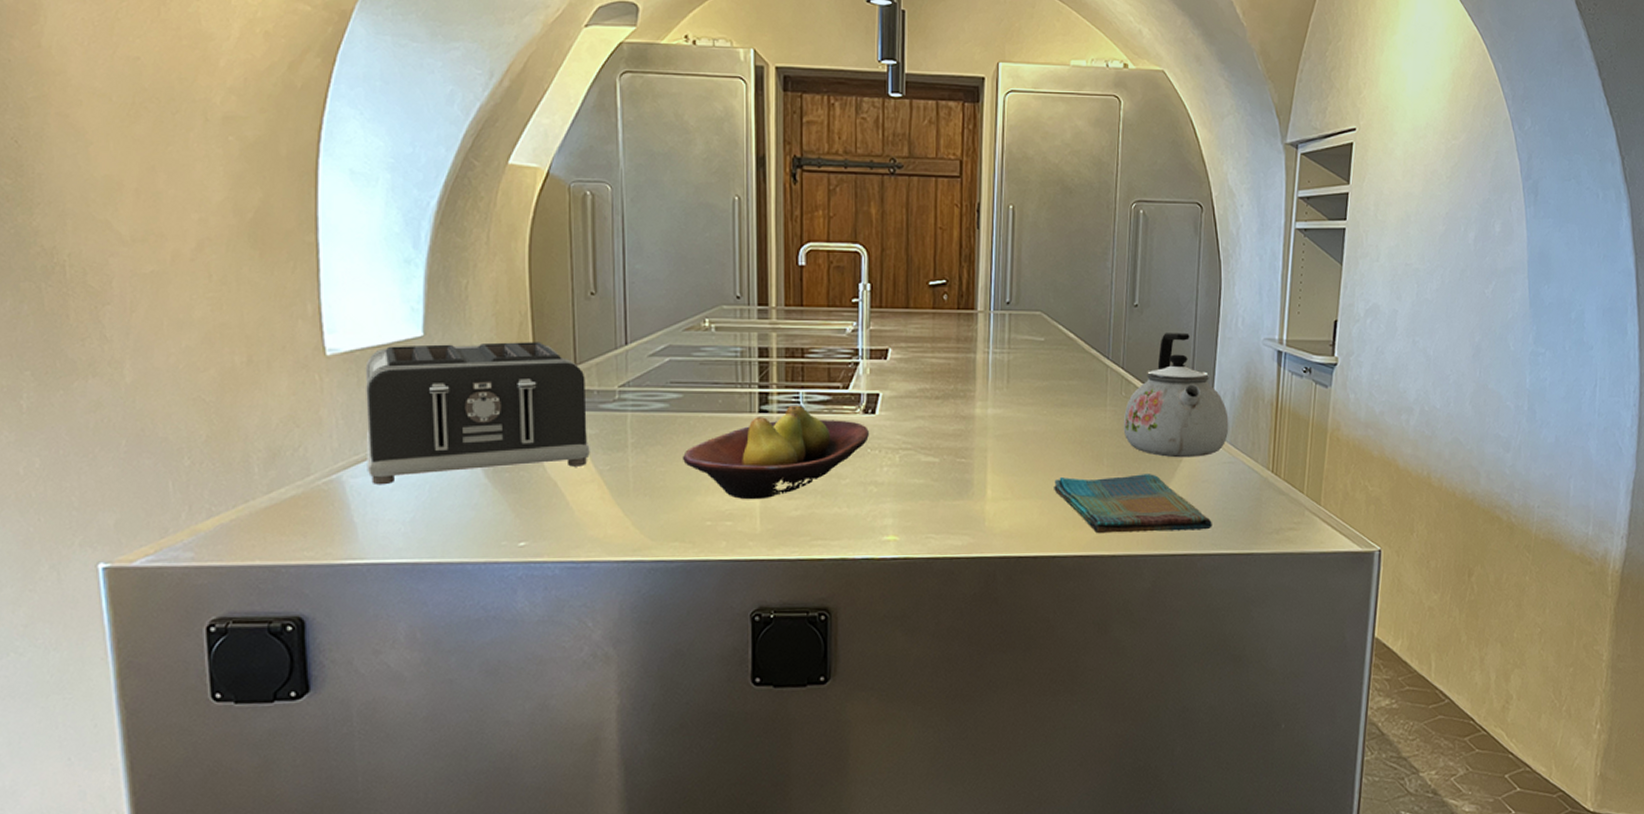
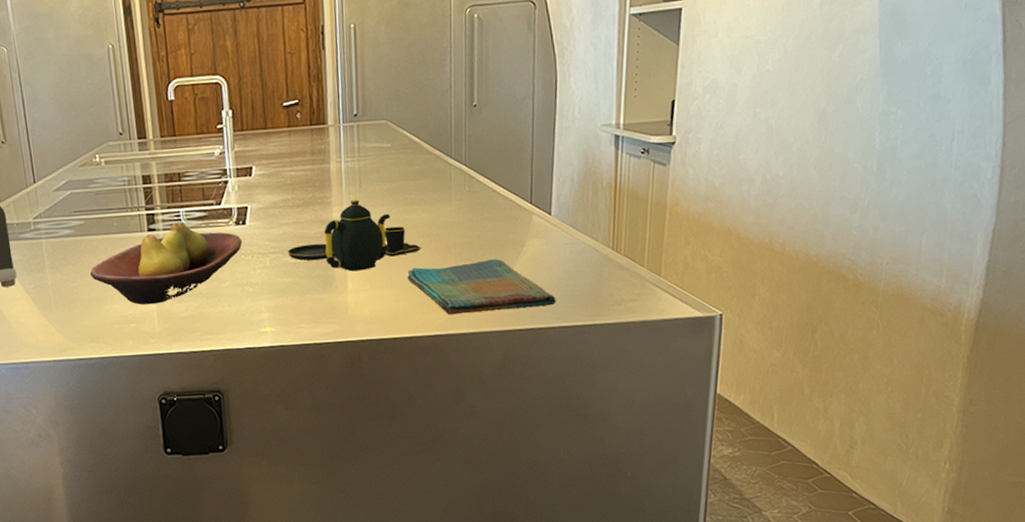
teapot: none [920,395,1071,477] -> present [287,199,421,272]
kettle: present [1123,332,1229,458] -> none [468,126,569,243]

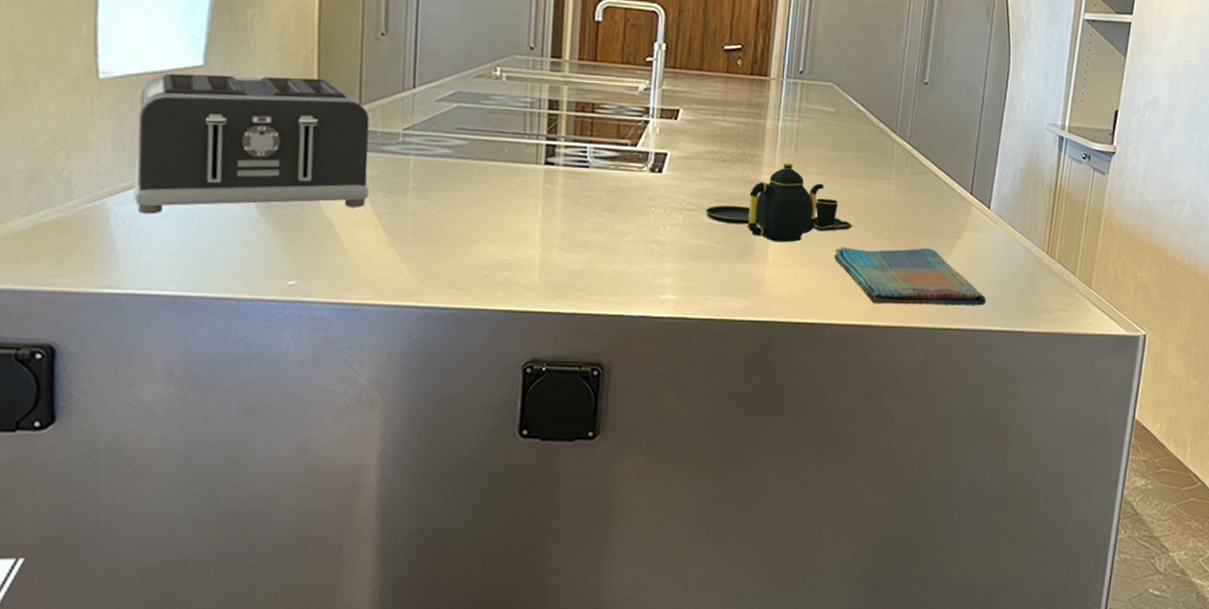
fruit bowl: present [90,222,243,305] -> none [464,159,656,252]

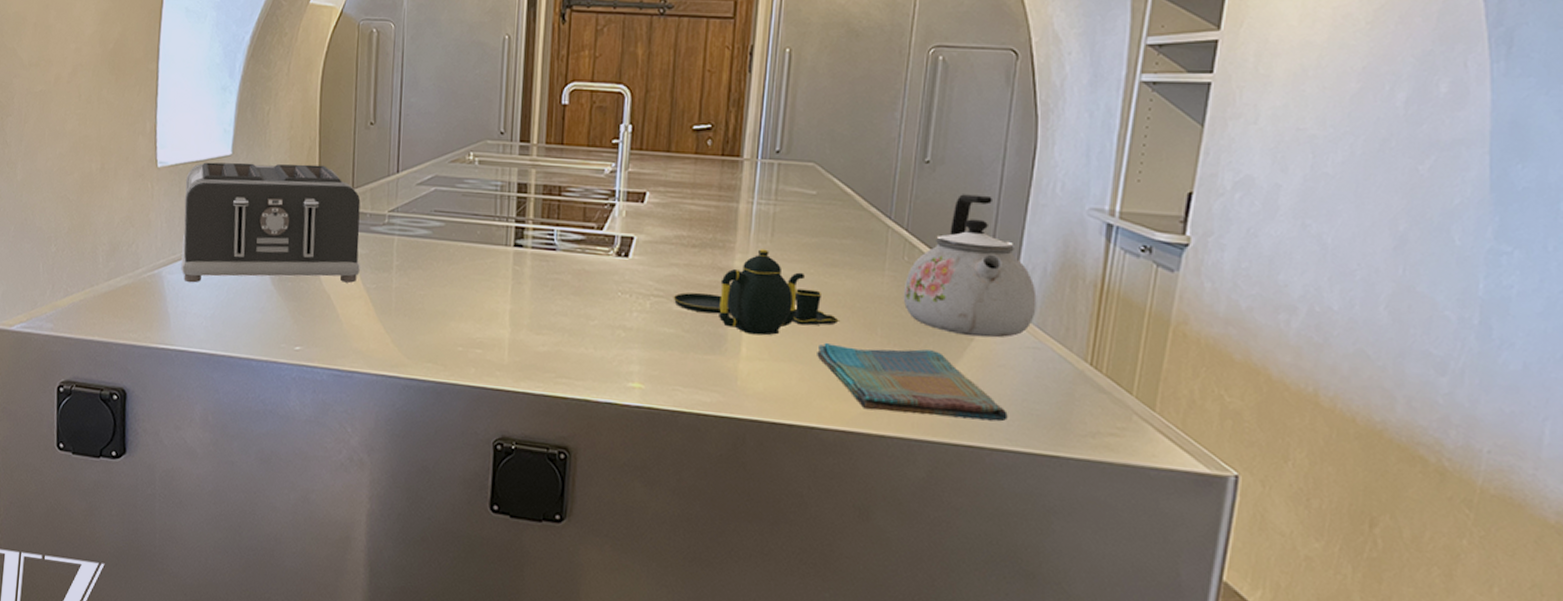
kettle: none [906,111,1009,235] -> present [903,194,1037,338]

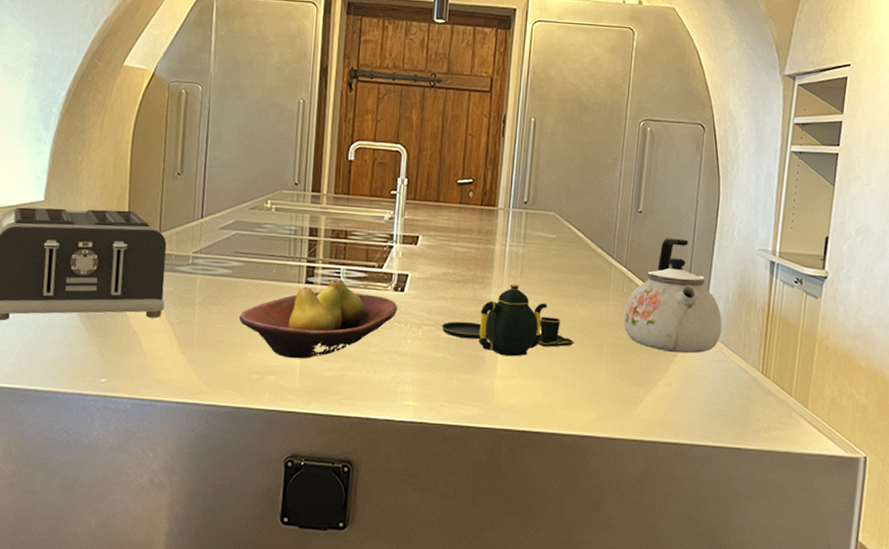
fruit bowl: none [441,241,622,332] -> present [239,279,398,359]
dish towel: present [817,342,1008,422] -> none [557,361,703,422]

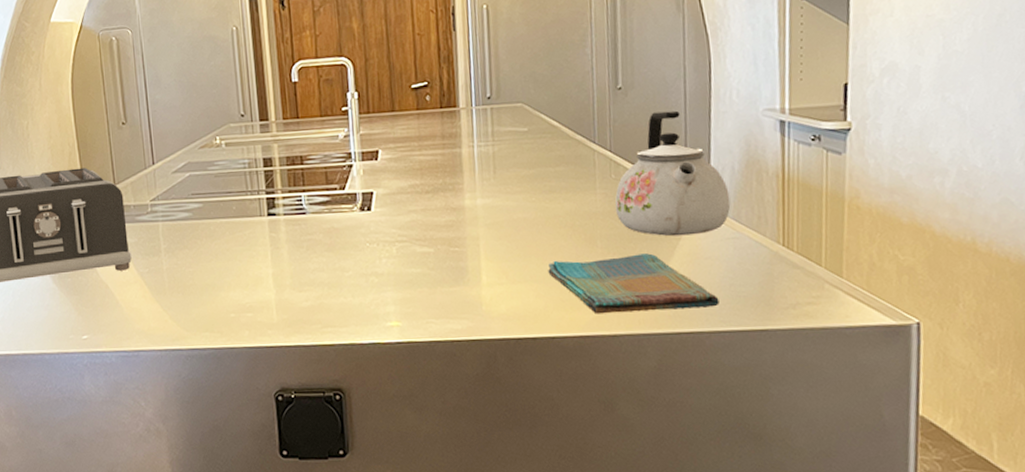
fruit bowl: present [239,279,398,359] -> none [207,207,368,294]
teapot: present [441,284,575,357] -> none [415,186,563,264]
dish towel: none [557,361,703,422] -> present [548,253,719,314]

